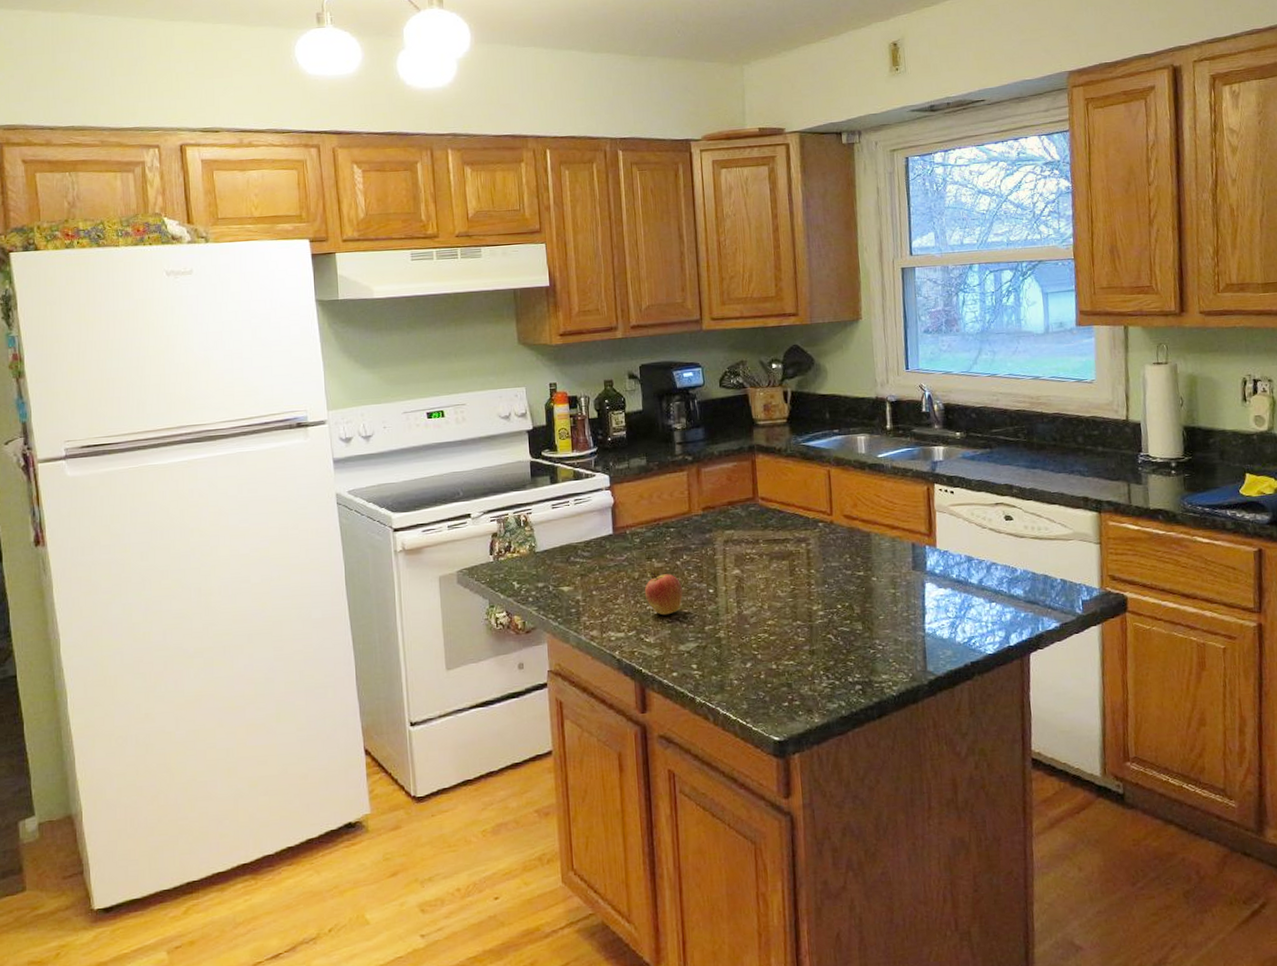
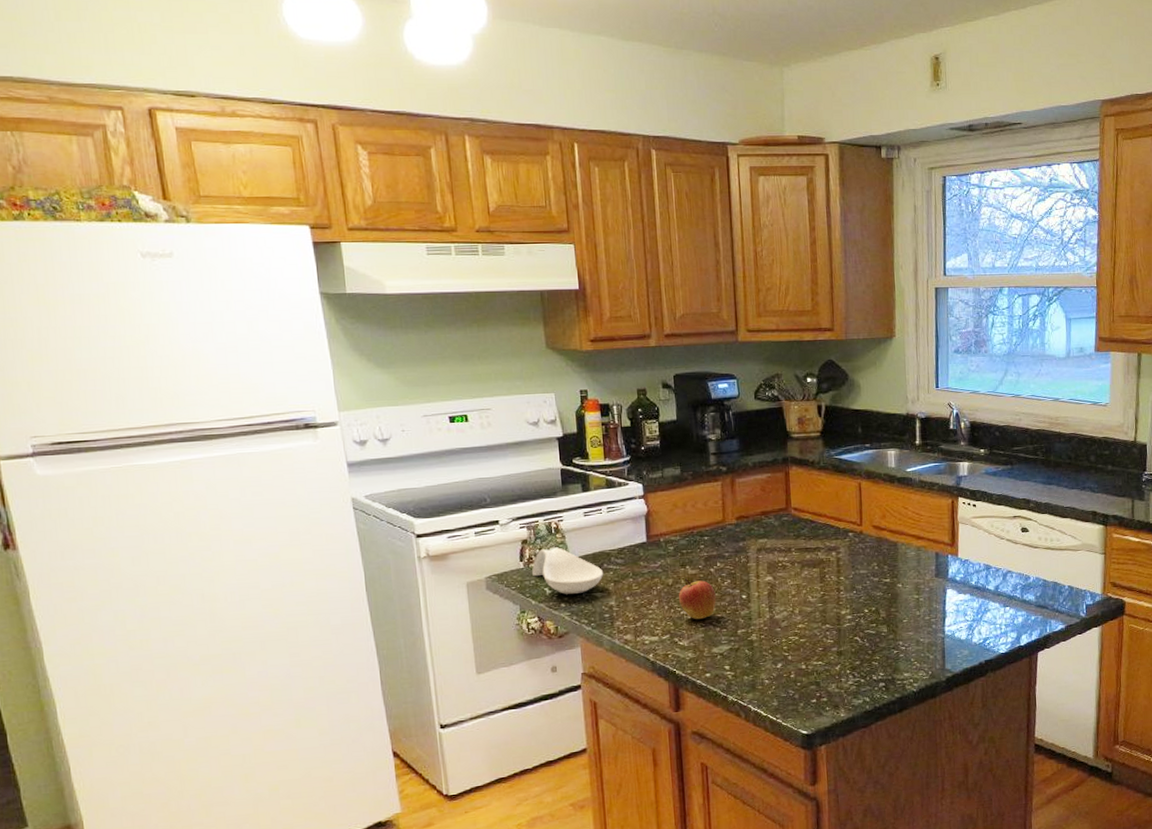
spoon rest: none [501,540,571,588] -> present [532,547,604,594]

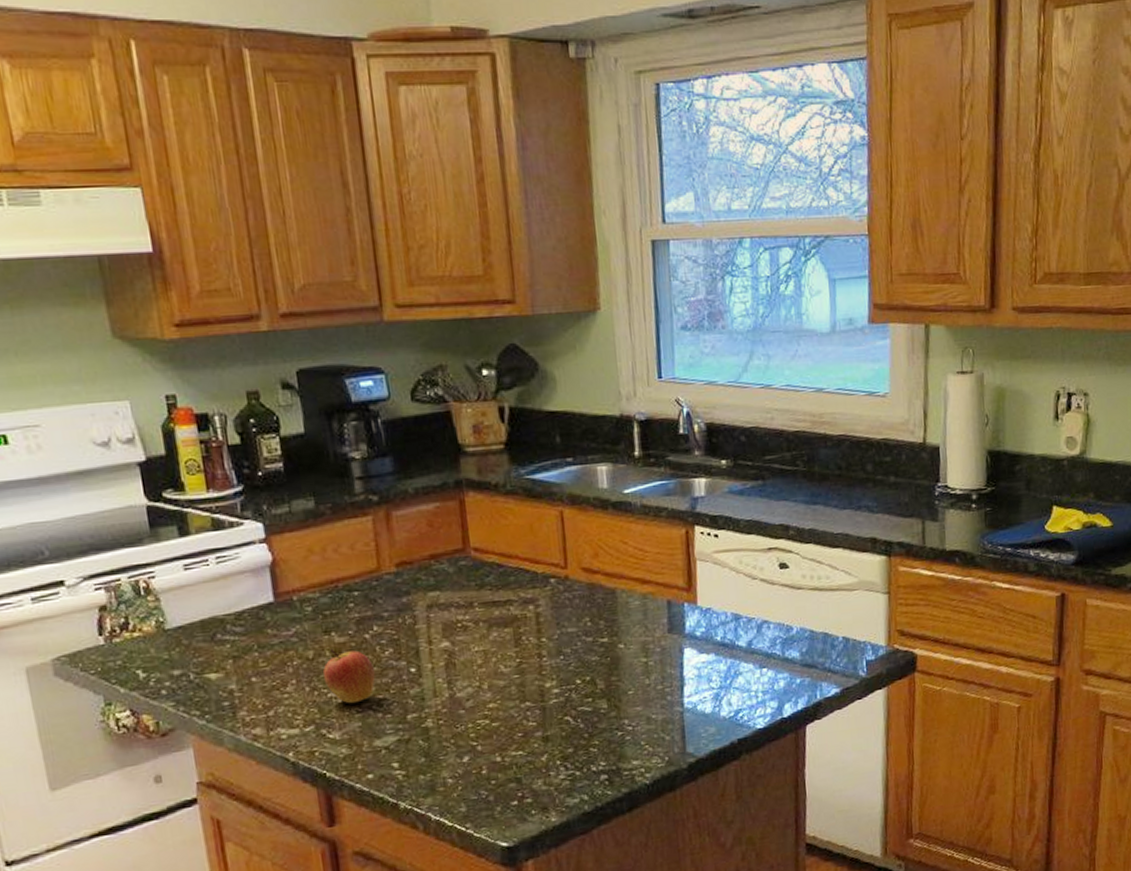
spoon rest: present [532,547,604,594] -> none [116,614,218,678]

